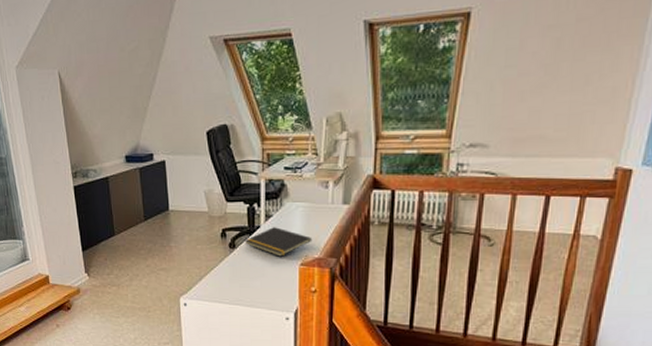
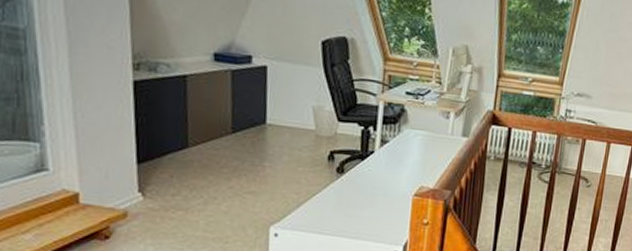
notepad: present [244,227,312,257] -> none [354,153,429,186]

